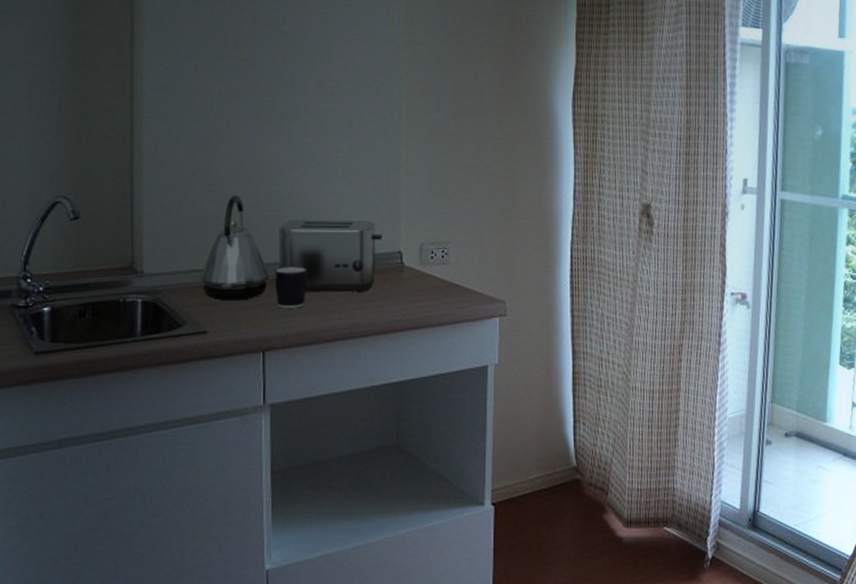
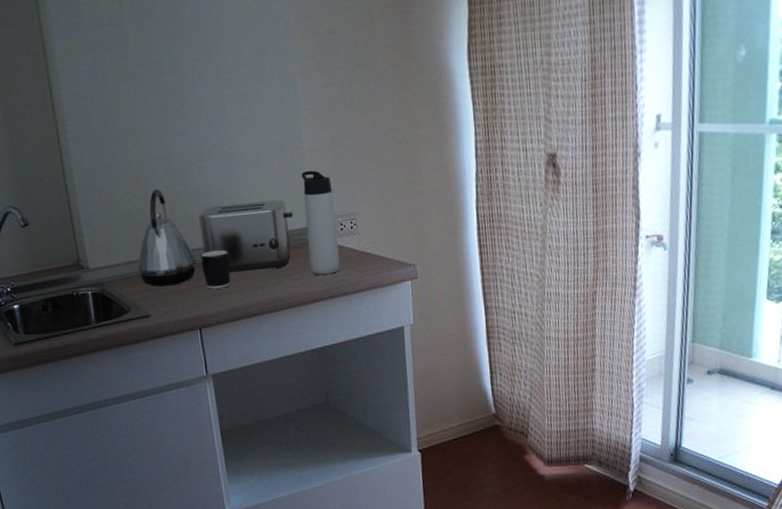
thermos bottle: none [395,194,426,304] -> present [301,170,340,276]

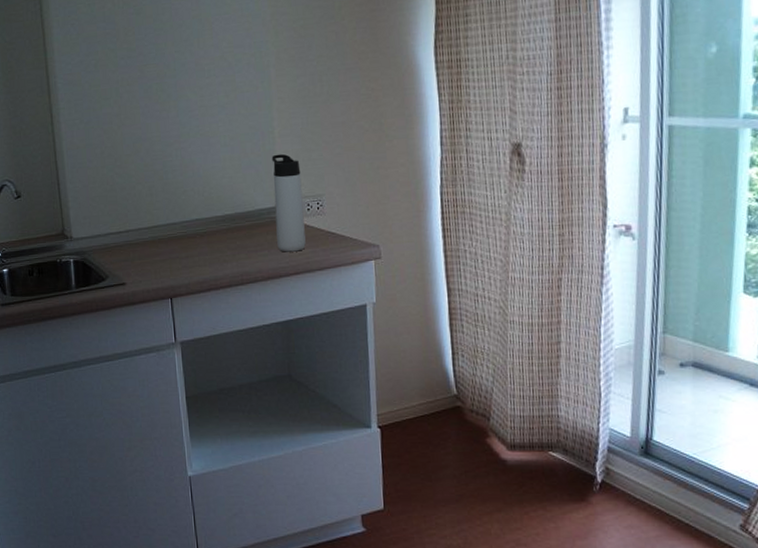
kettle: present [137,189,196,287] -> none [116,168,170,257]
toaster: present [198,200,294,273] -> none [174,180,264,247]
mug: present [200,249,231,290] -> none [174,225,202,262]

